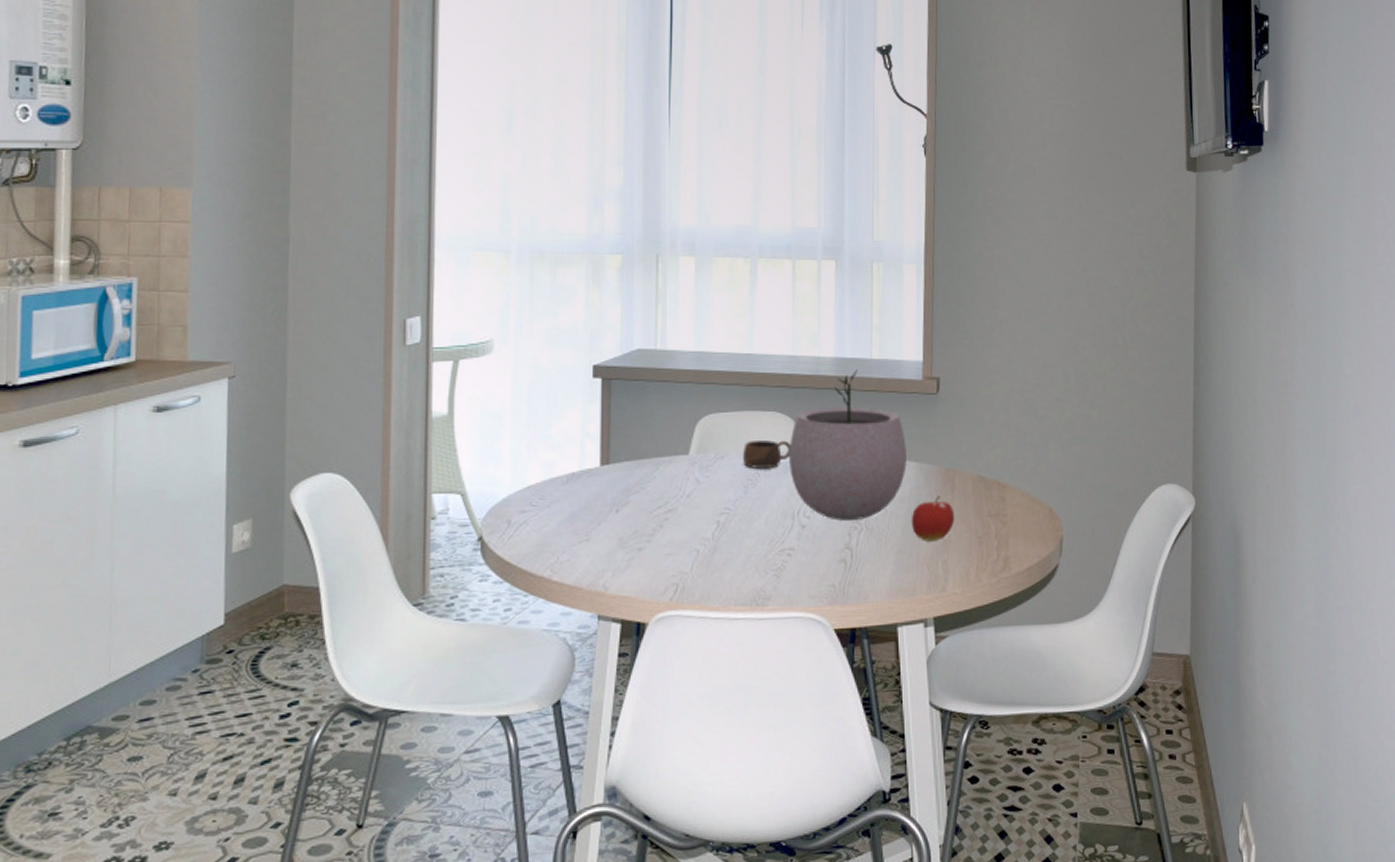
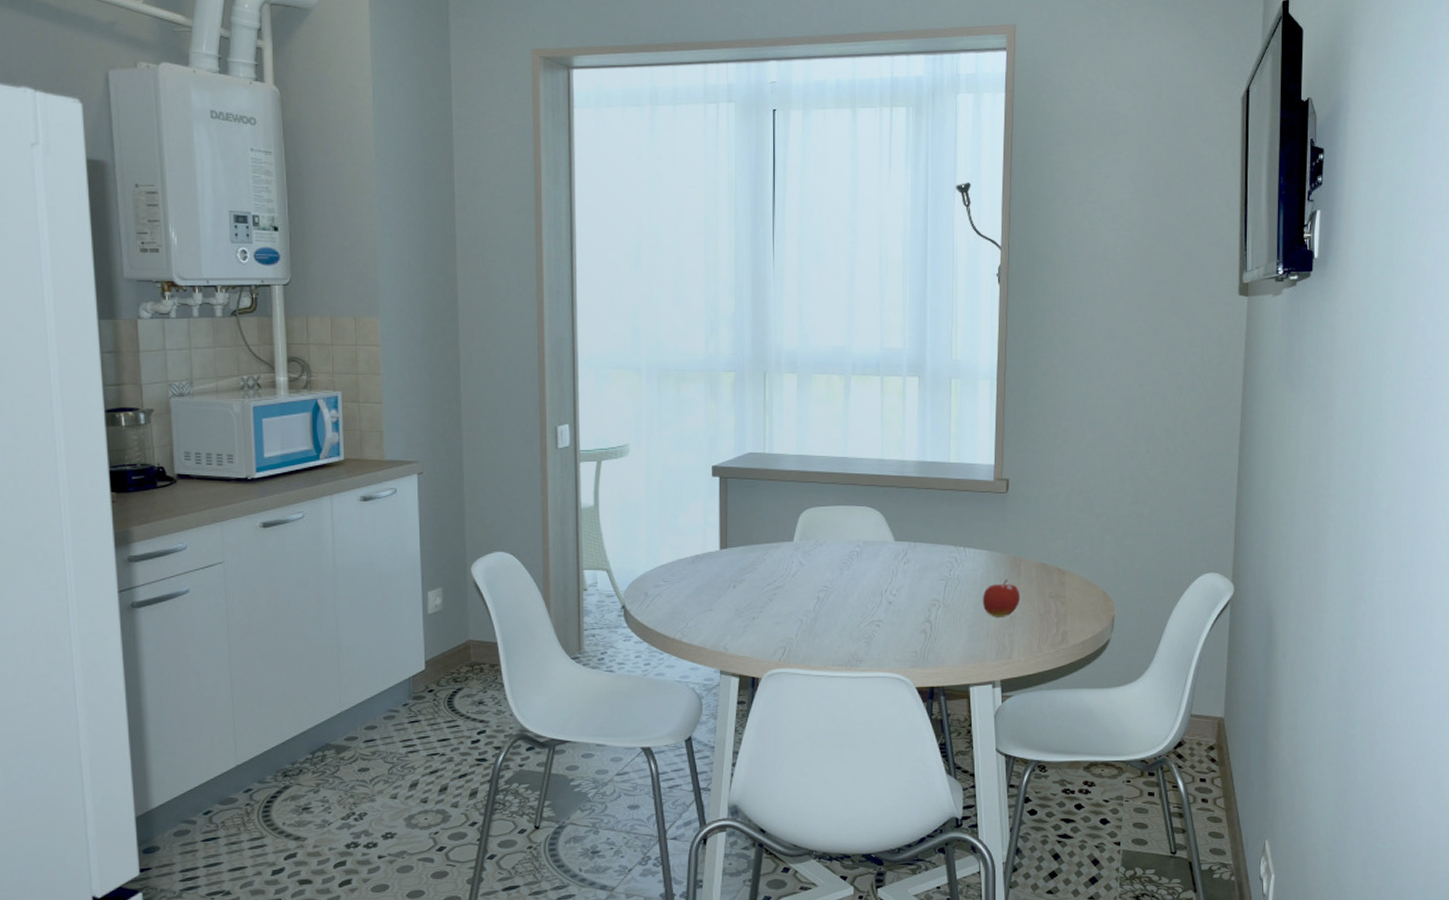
cup: present [742,440,791,468] -> none [838,530,880,554]
plant pot: present [788,370,907,521] -> none [877,471,979,598]

